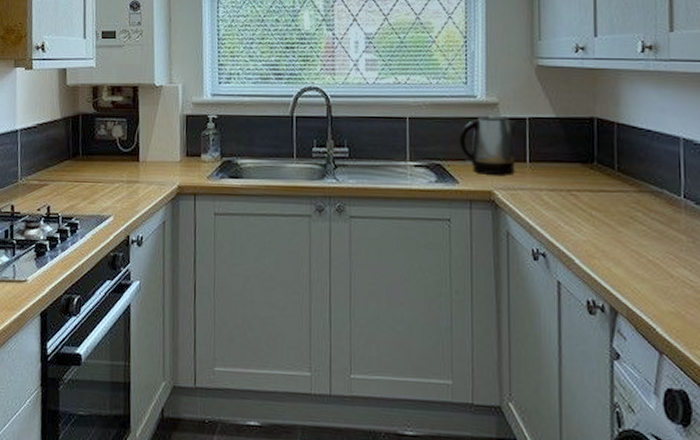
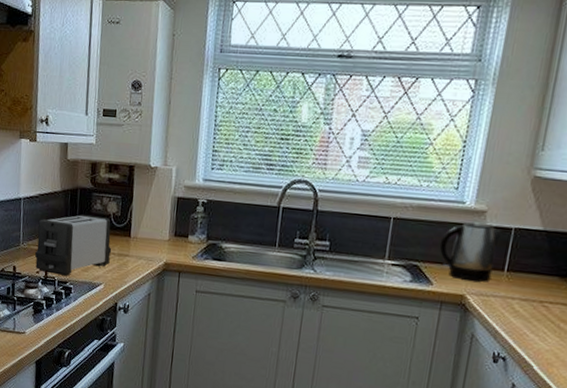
toaster: none [34,142,120,211] -> present [34,215,112,276]

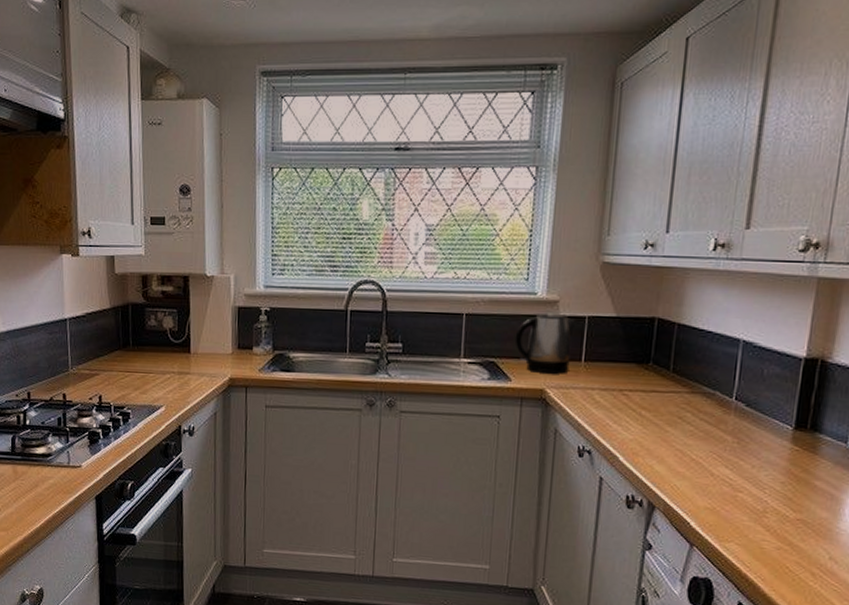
toaster: present [34,215,112,276] -> none [85,333,171,400]

